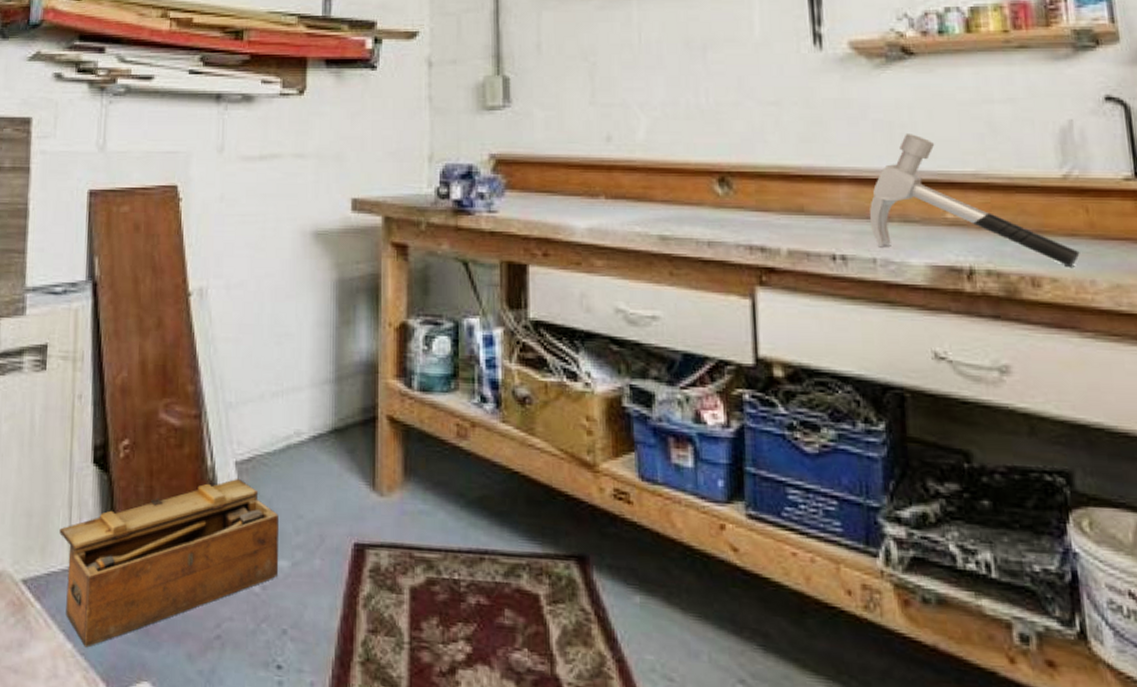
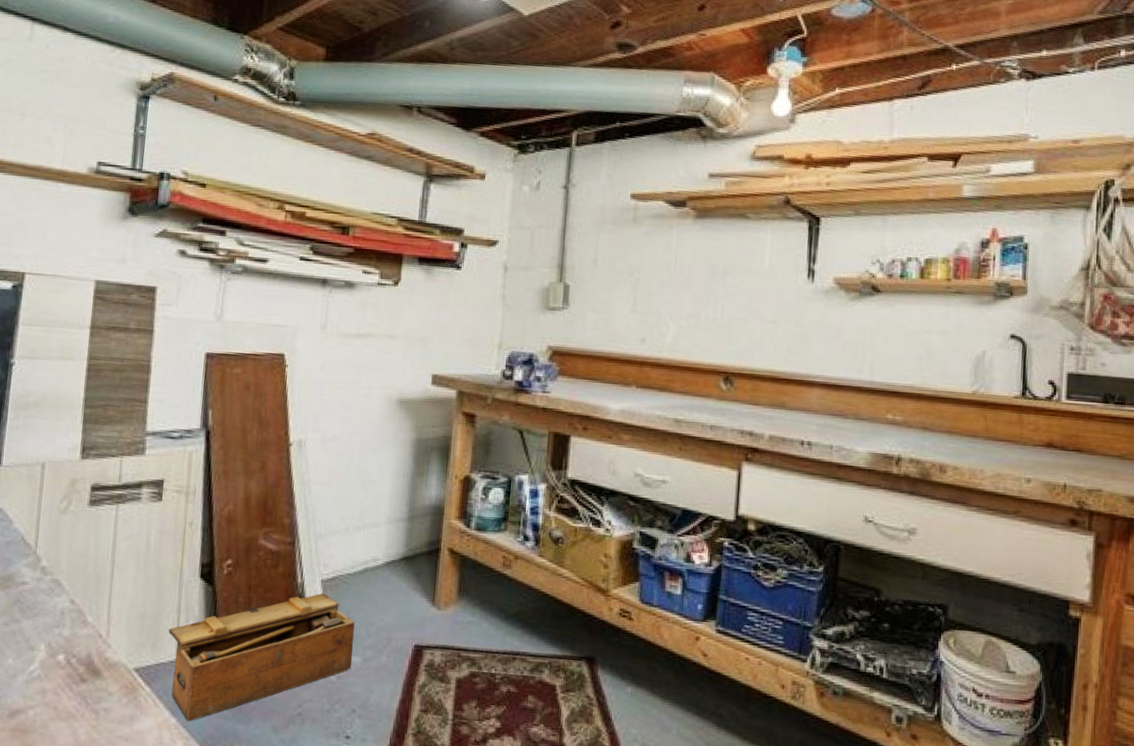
claw hammer: present [870,134,1080,267] -> none [832,352,976,459]

